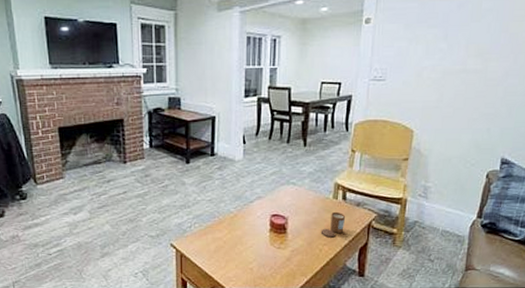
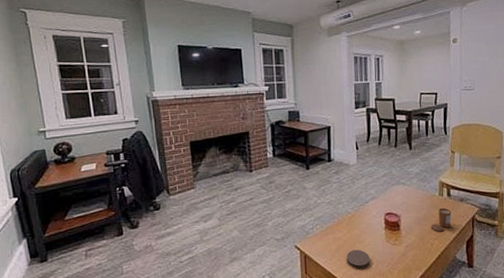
coaster: none [226,251,251,271] -> present [346,249,370,269]

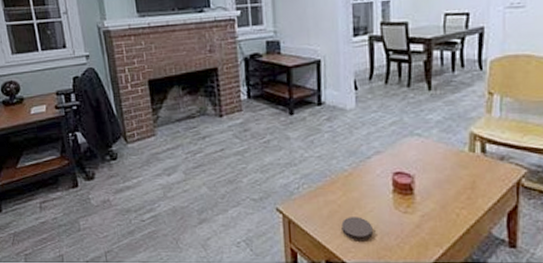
candle: present [430,207,452,232] -> none [456,167,487,199]

